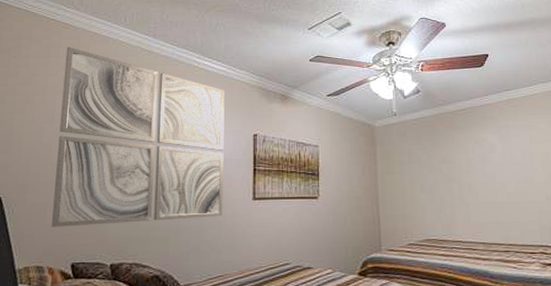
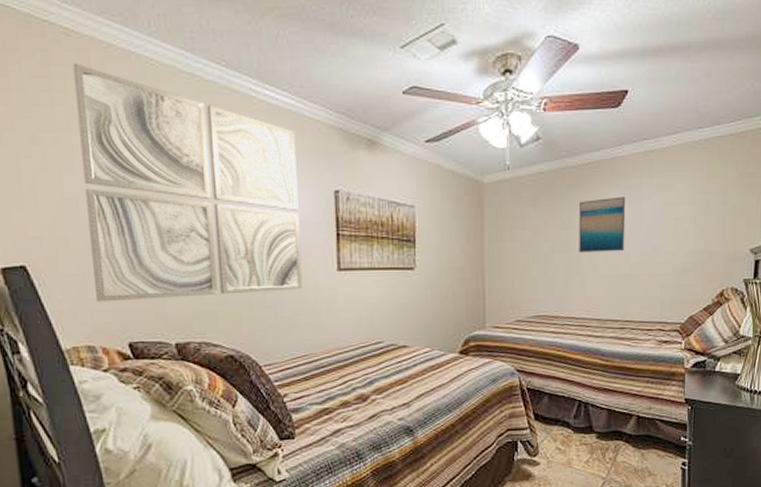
wall art: none [457,136,501,183] -> present [579,196,626,253]

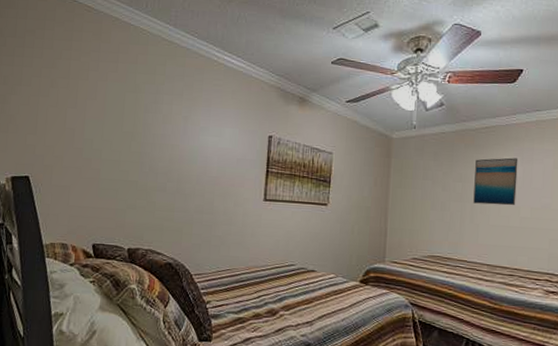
wall art: present [72,63,303,302] -> none [75,30,243,214]

